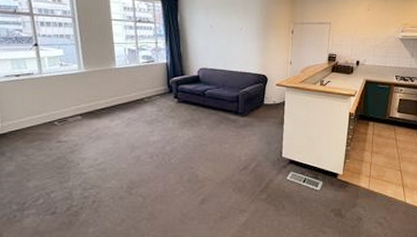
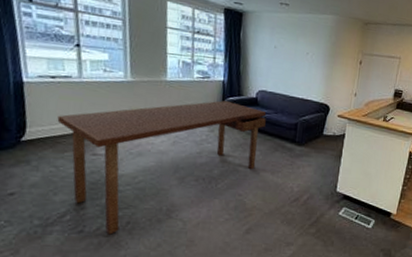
dining table: none [24,81,209,214] -> present [57,100,267,235]

